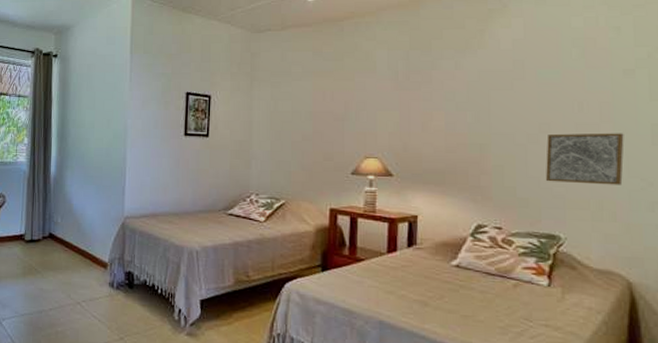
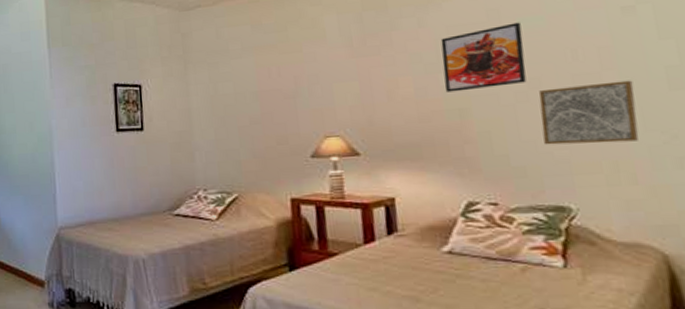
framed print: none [470,74,540,129] -> present [440,22,527,93]

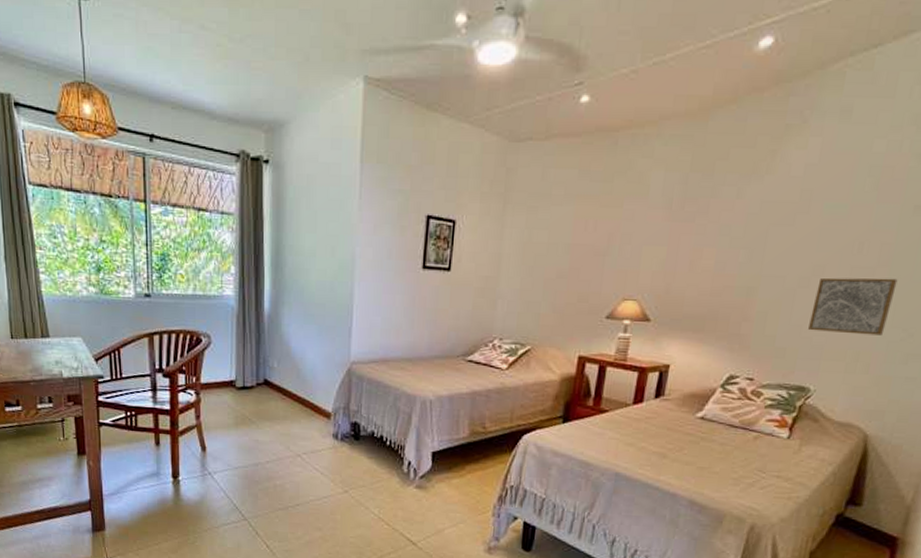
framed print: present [440,22,527,93] -> none [741,207,826,270]

